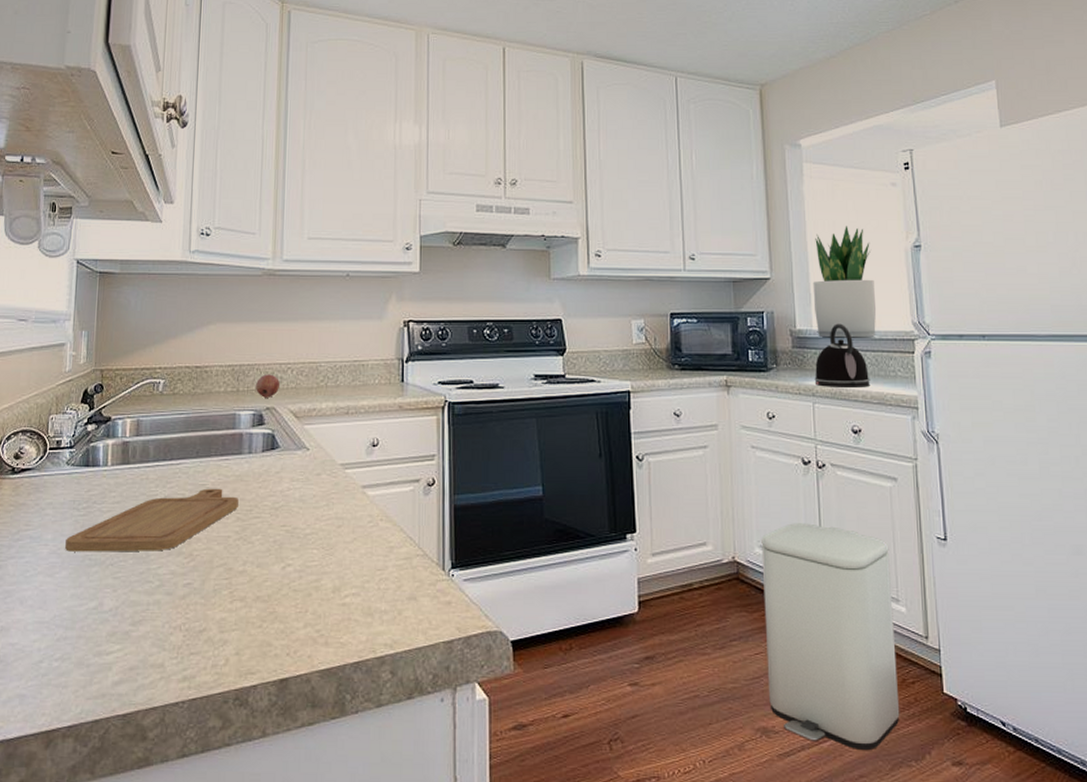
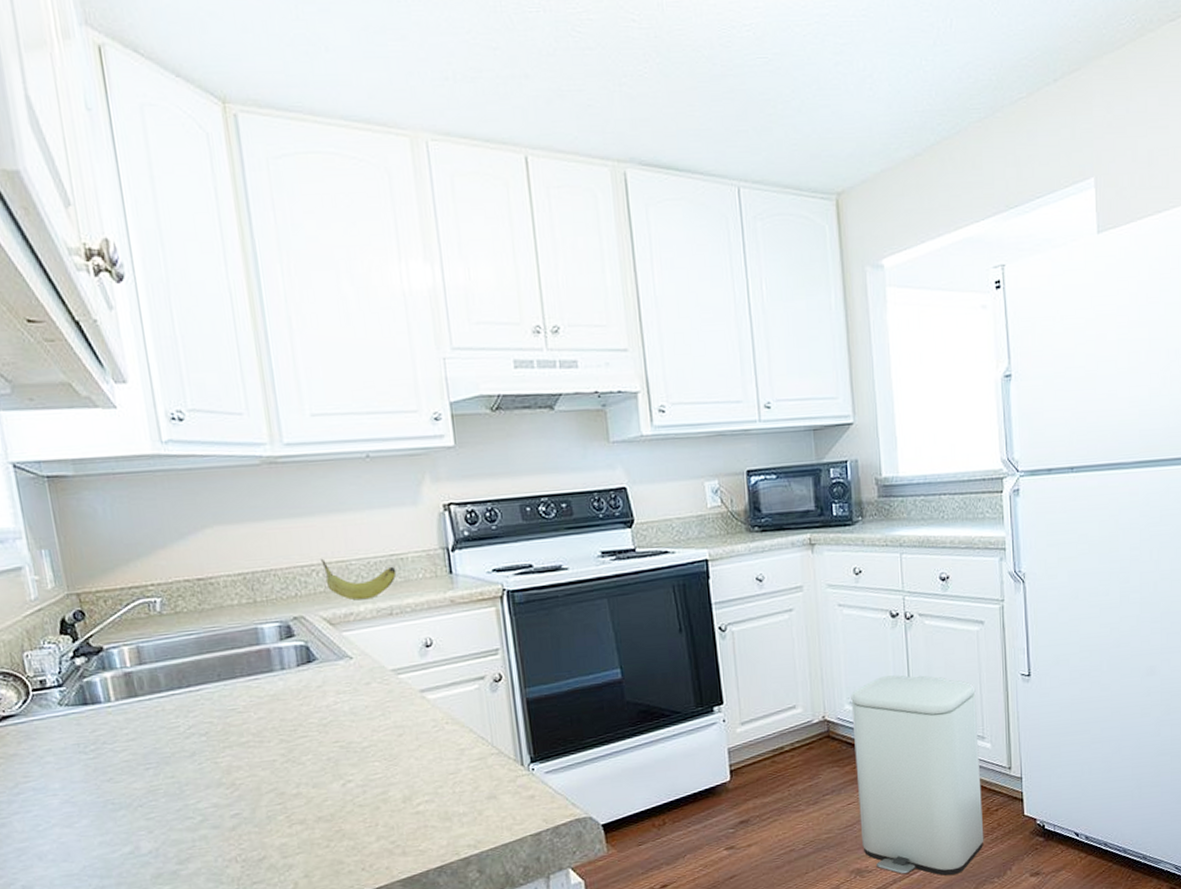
chopping board: present [65,488,239,552] -> none [78,710,280,799]
fruit: present [256,374,281,398] -> none [276,579,306,607]
fruit: none [296,358,357,398] -> present [319,558,397,600]
planter: present [813,226,877,338] -> none [898,358,965,484]
kettle: present [814,323,870,389] -> none [901,467,958,537]

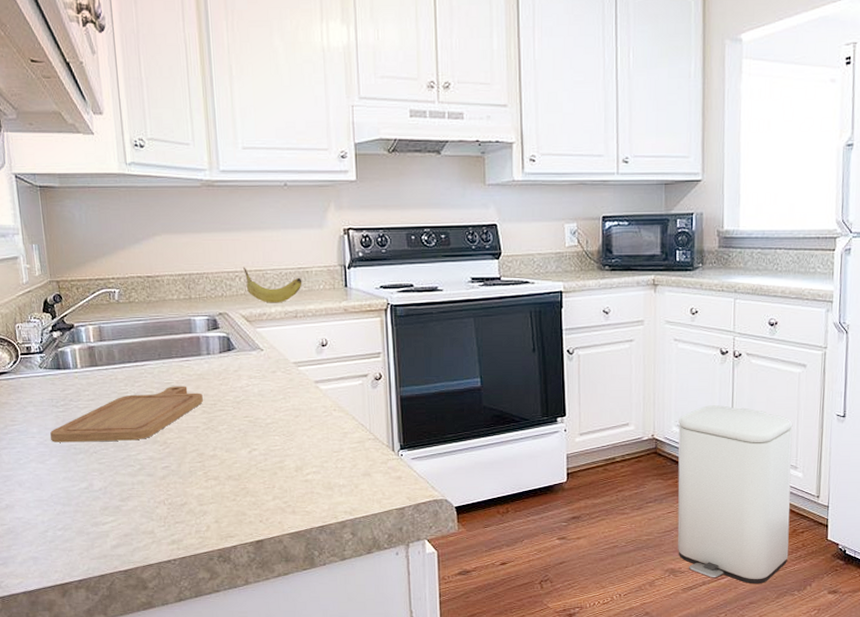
chopping board: none [78,710,280,799] -> present [50,386,203,442]

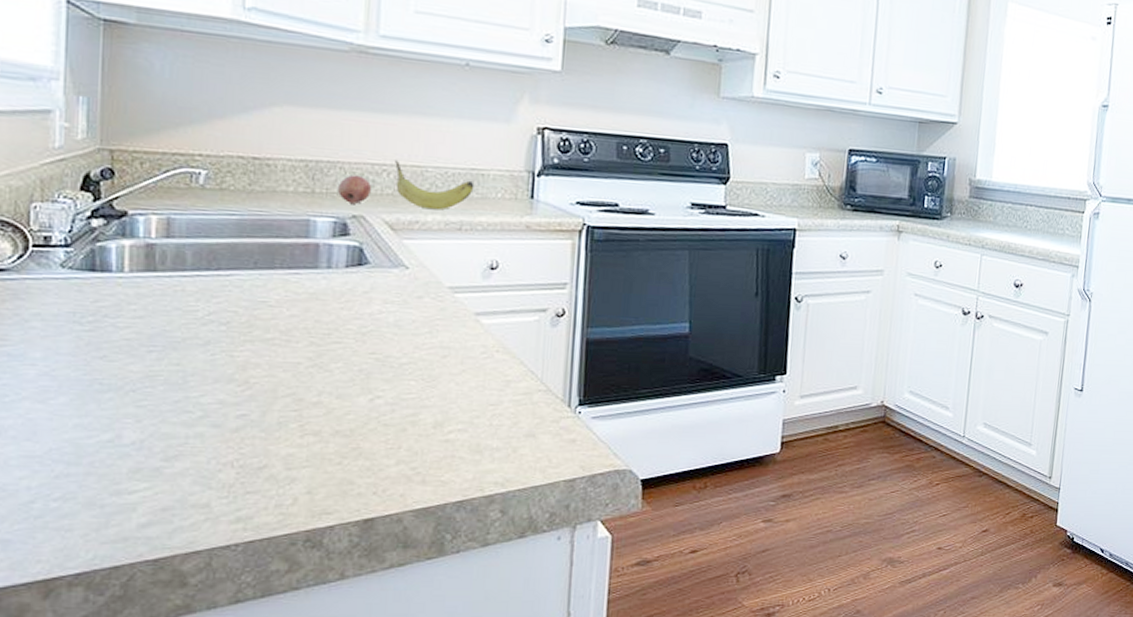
chopping board: present [50,386,203,442] -> none [63,306,313,377]
fruit: none [207,282,230,304] -> present [338,175,372,204]
pedal bin: present [677,405,793,583] -> none [899,370,1031,575]

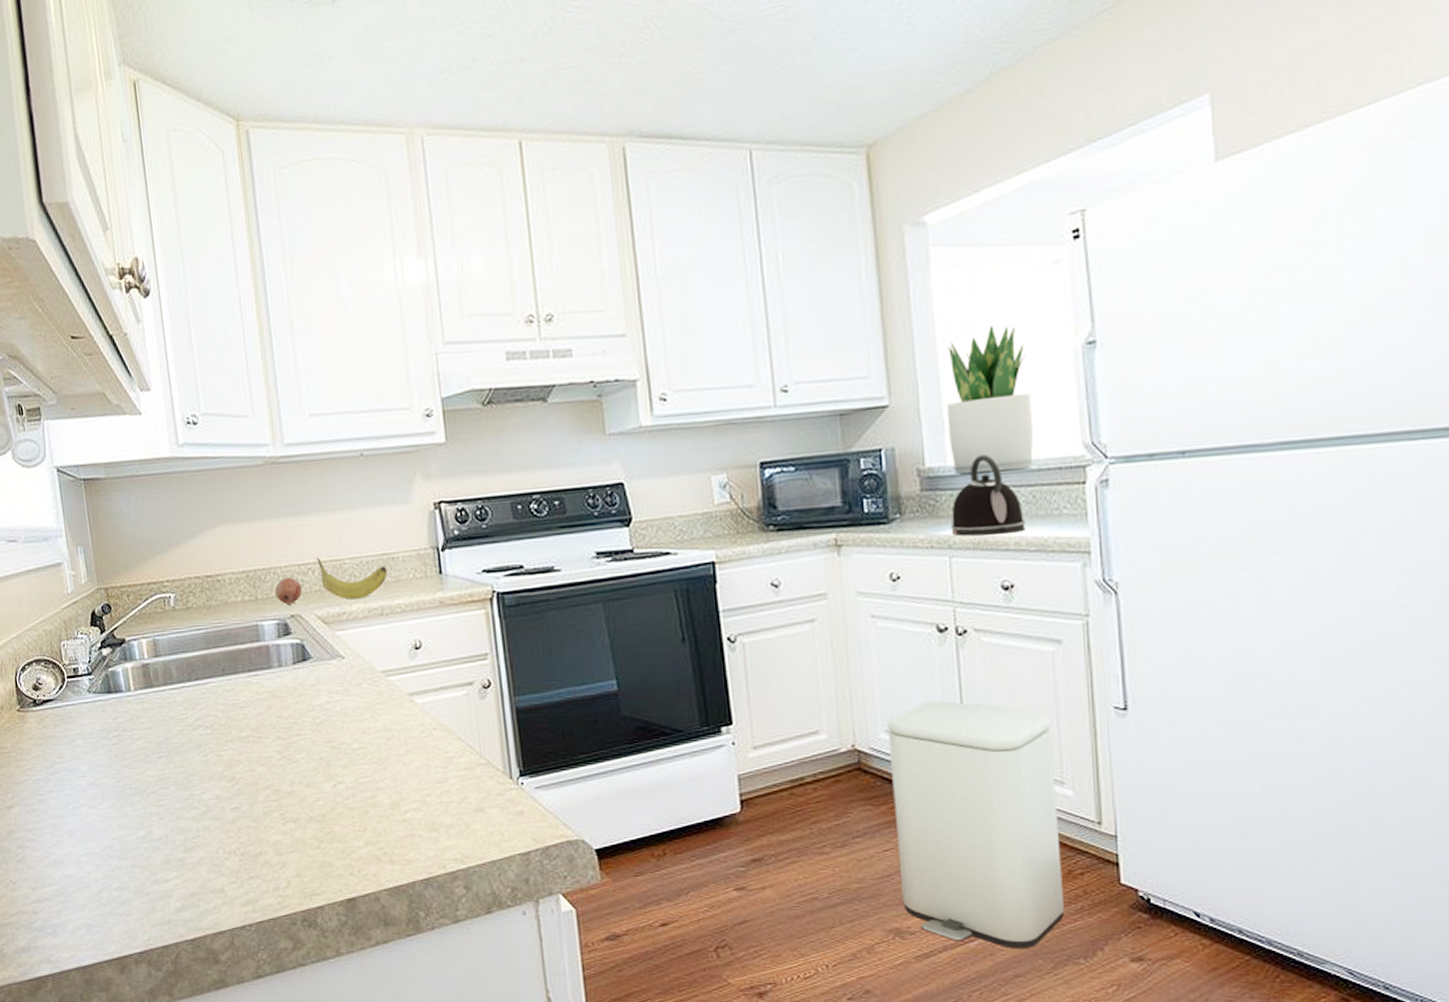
pedal bin: none [899,370,1031,575] -> present [887,701,1065,948]
kettle: none [986,176,1039,244] -> present [951,454,1026,537]
planter: none [996,76,1061,194] -> present [946,326,1034,475]

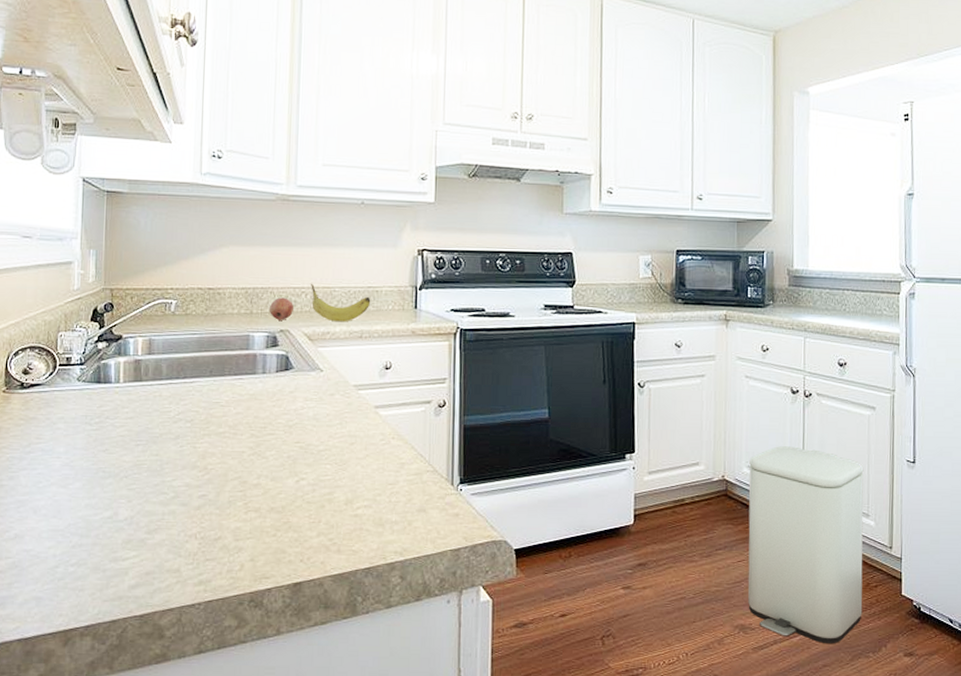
planter: present [946,326,1034,475] -> none [811,172,869,279]
kettle: present [951,454,1026,537] -> none [807,264,858,325]

